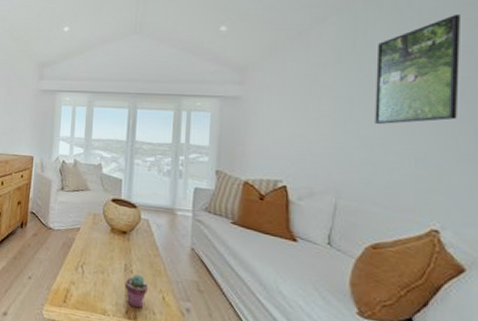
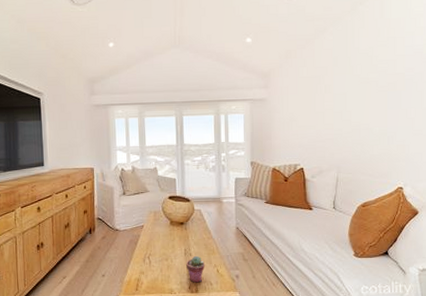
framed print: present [375,15,460,125] -> none [361,24,414,114]

